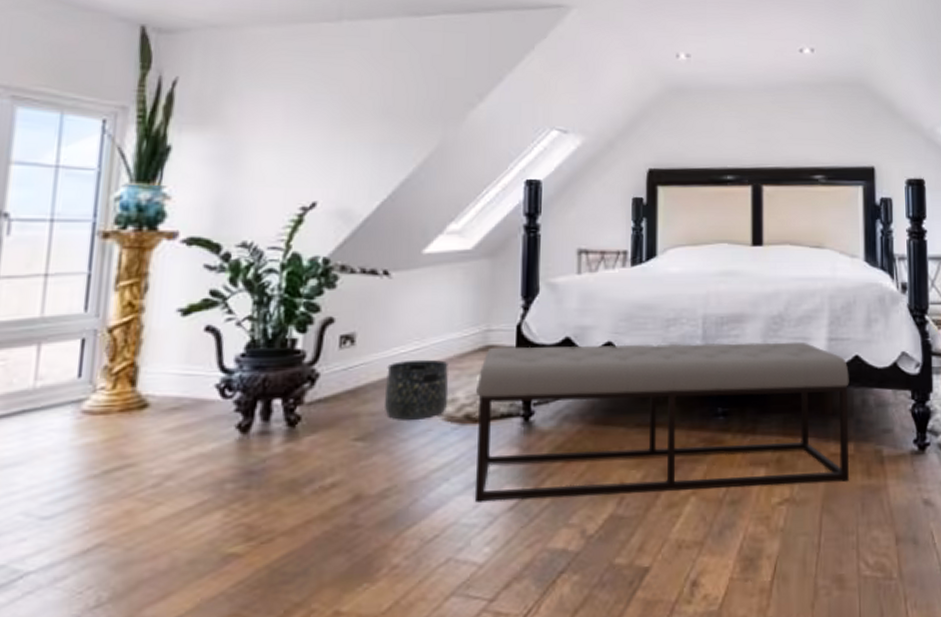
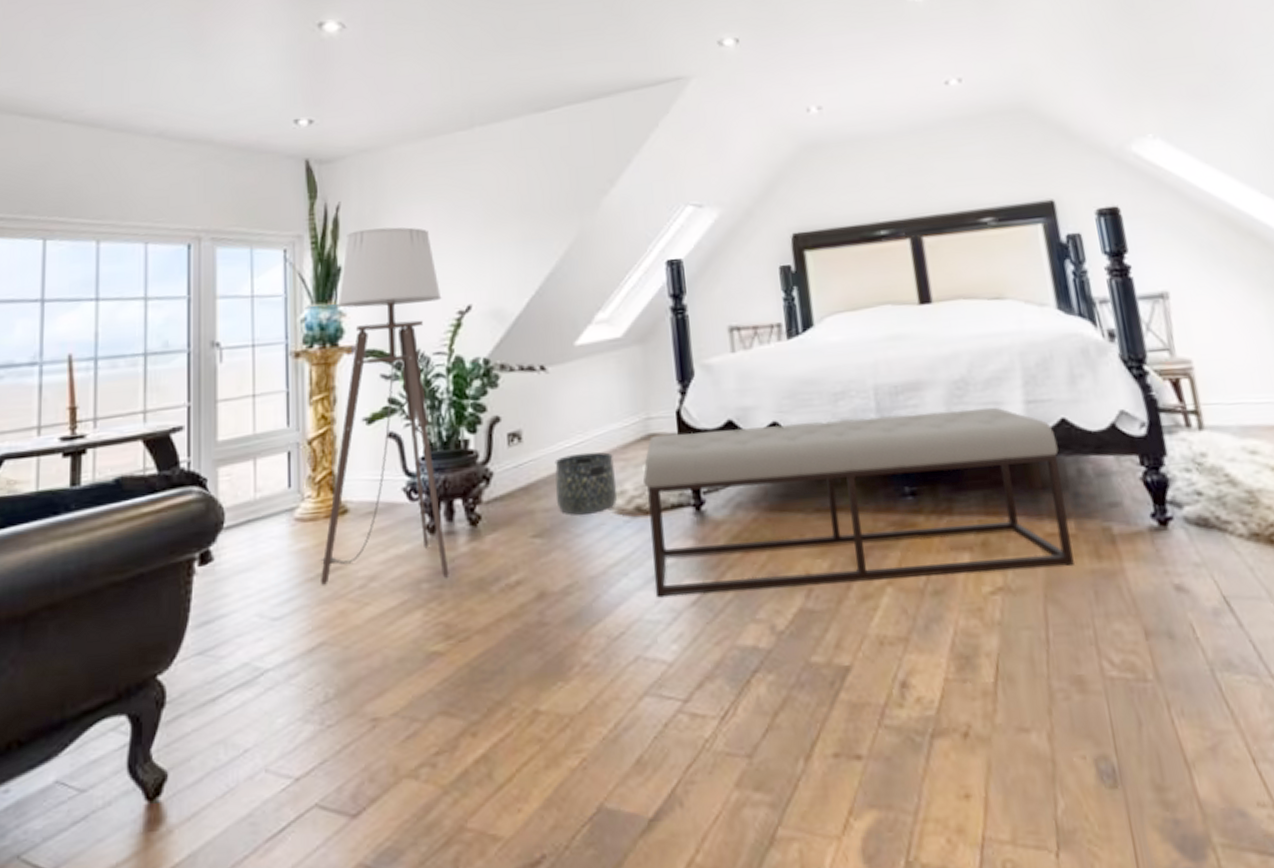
floor lamp: none [105,110,285,483] -> present [319,227,449,585]

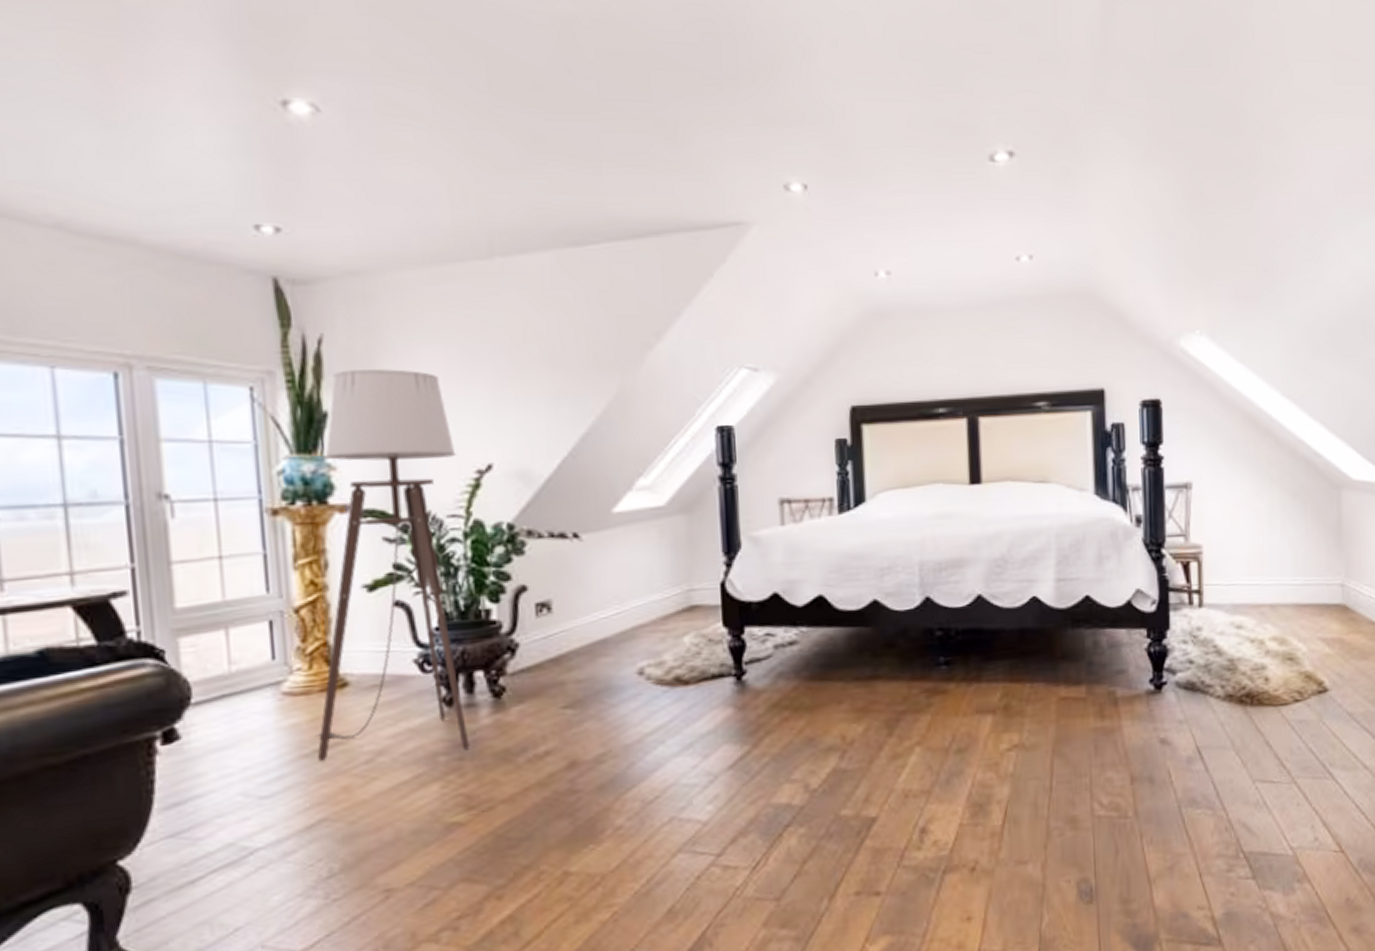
basket: present [555,452,618,515] -> none [588,623,656,686]
bench: present [642,407,1074,598] -> none [682,584,1081,763]

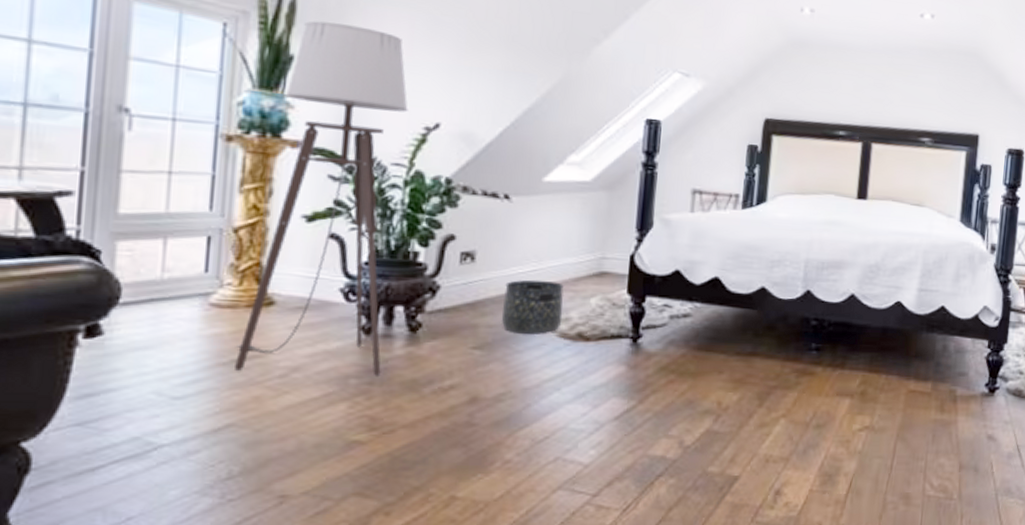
basket: none [588,623,656,686] -> present [501,279,564,334]

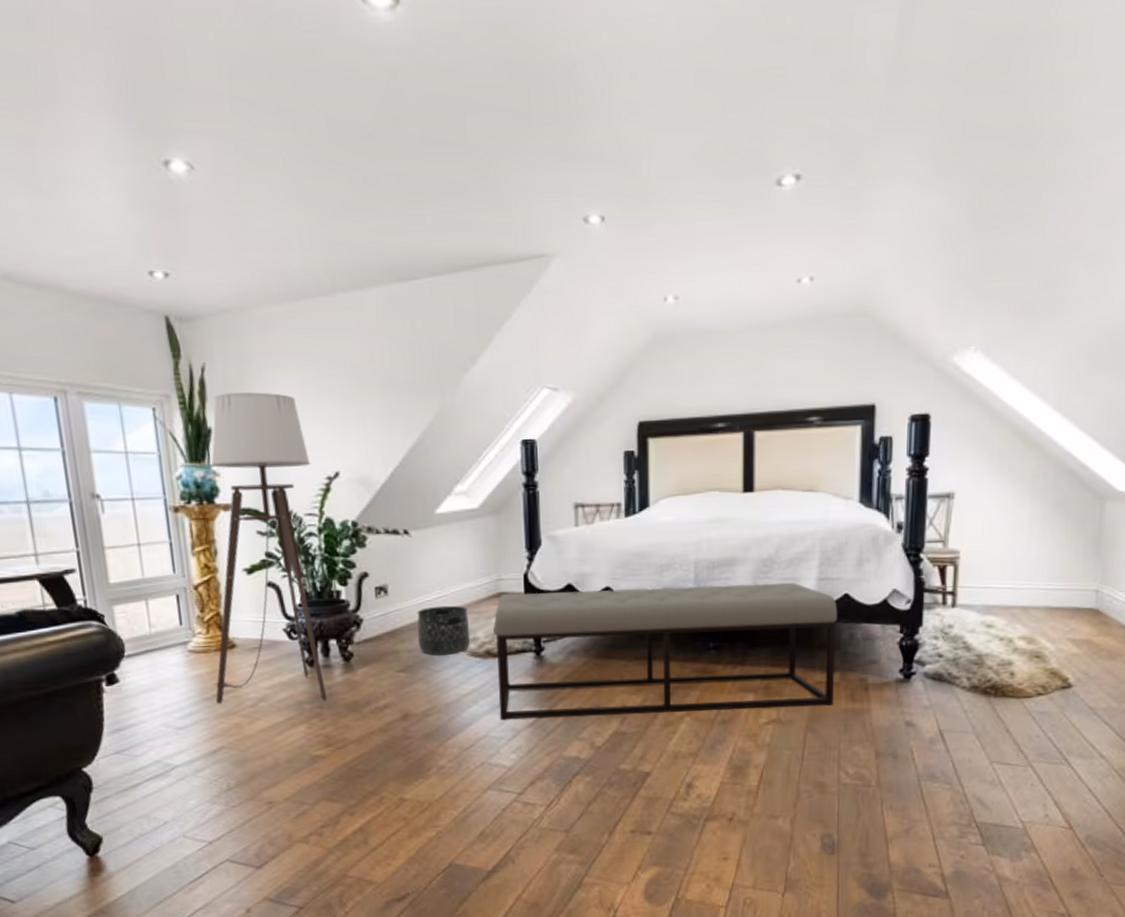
bench: none [583,273,934,415] -> present [492,582,838,720]

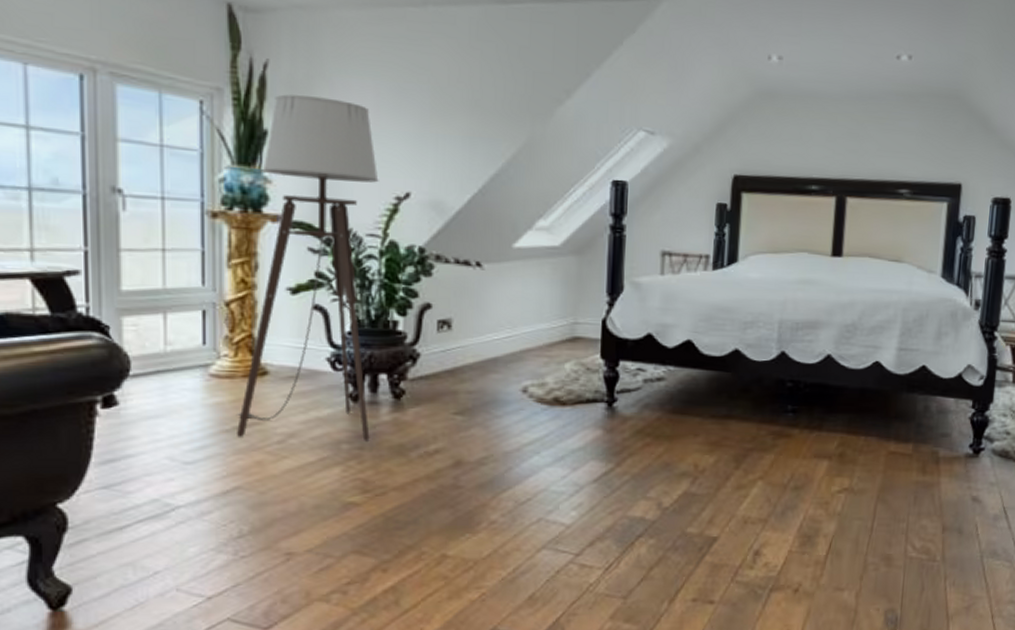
basket: present [417,605,471,656] -> none [479,346,539,400]
bench: present [492,582,838,720] -> none [562,338,915,476]

